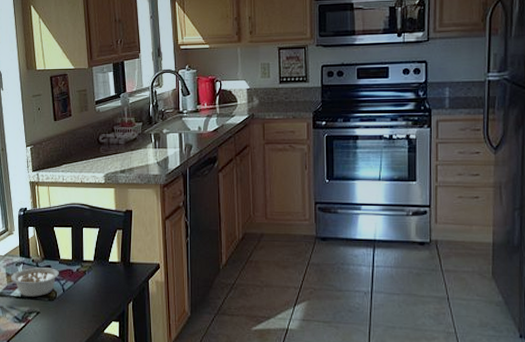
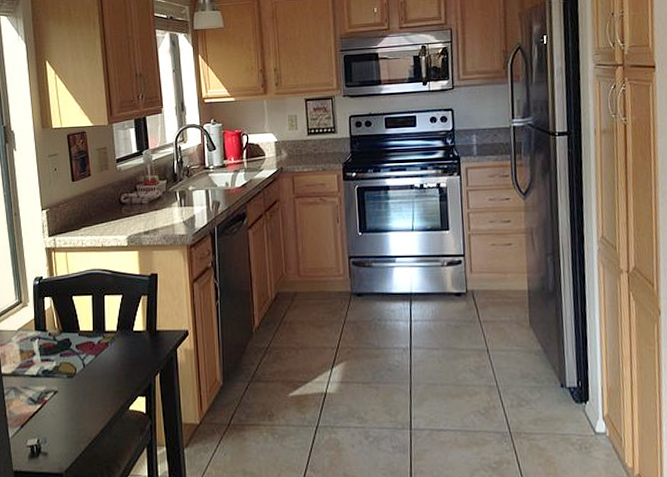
legume: present [10,267,59,297] -> none [24,341,79,374]

